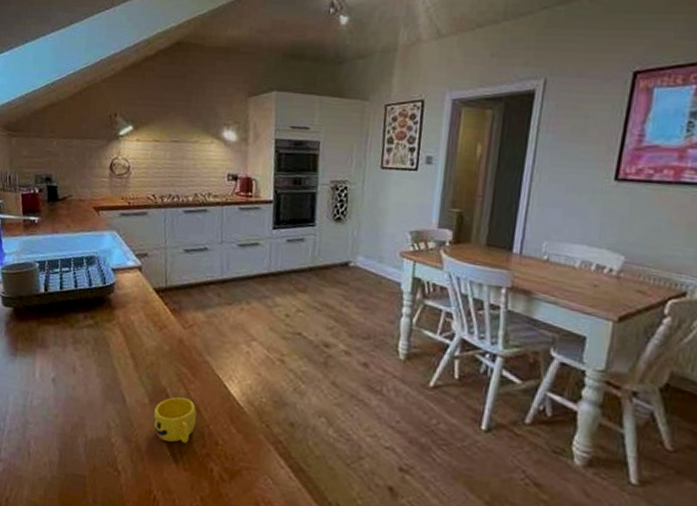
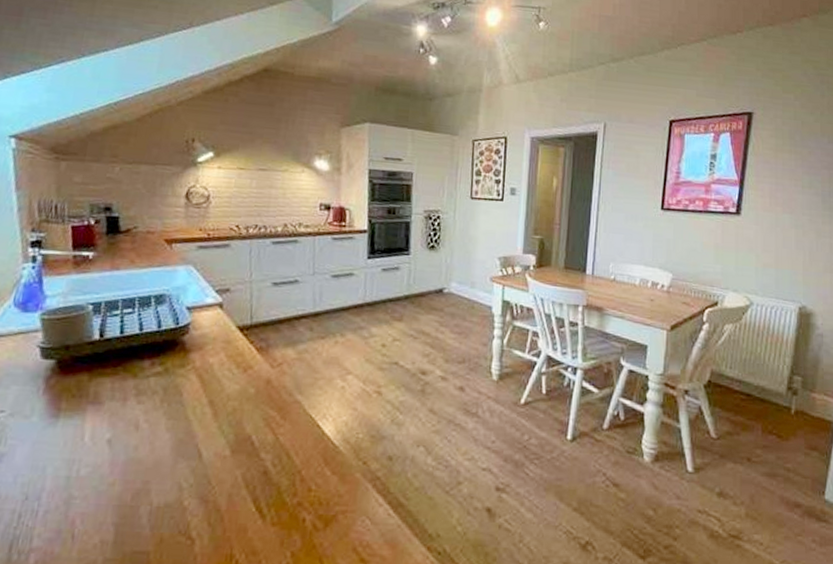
cup: present [153,396,197,443] -> none [235,443,286,495]

